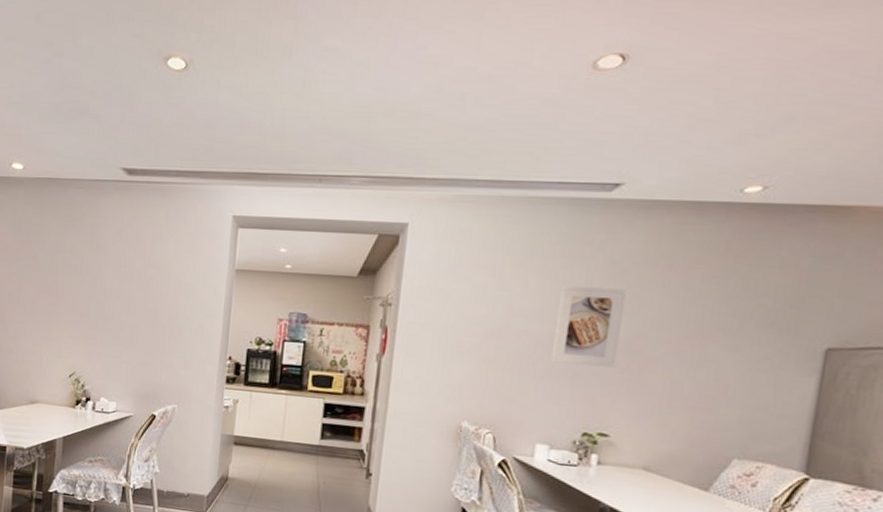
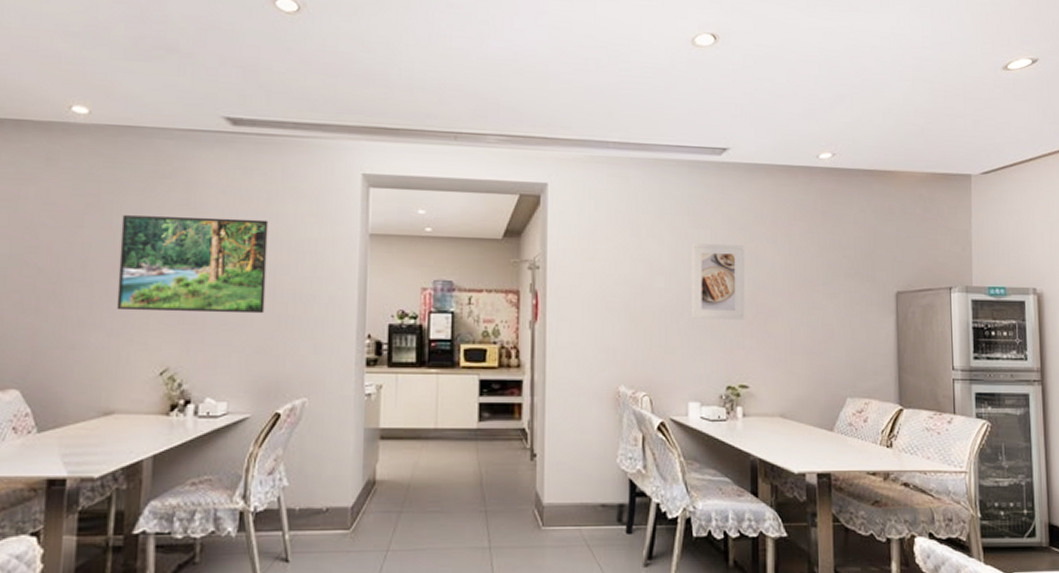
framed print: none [40,251,153,334] -> present [116,215,269,314]

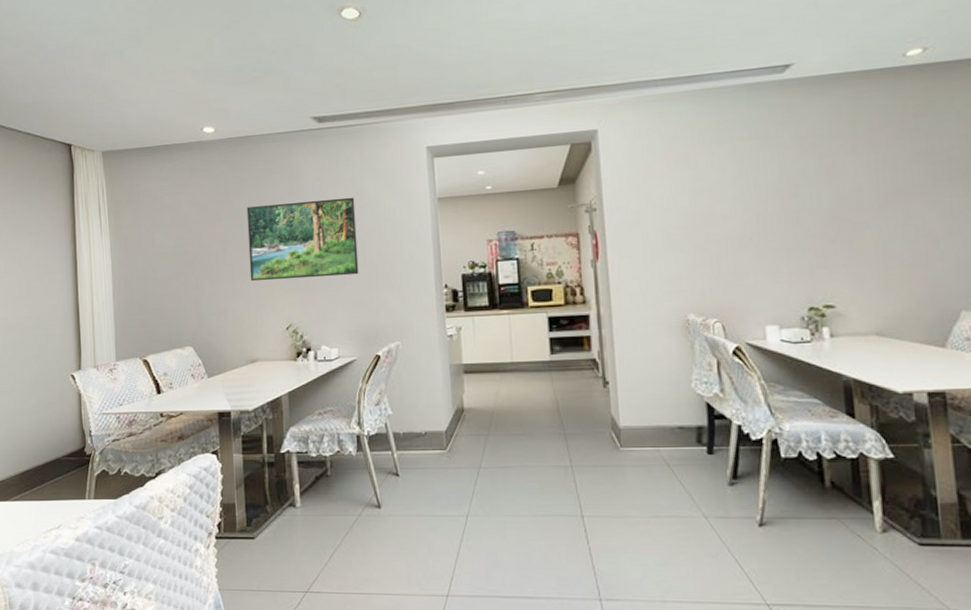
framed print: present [691,243,745,320] -> none [757,162,825,243]

